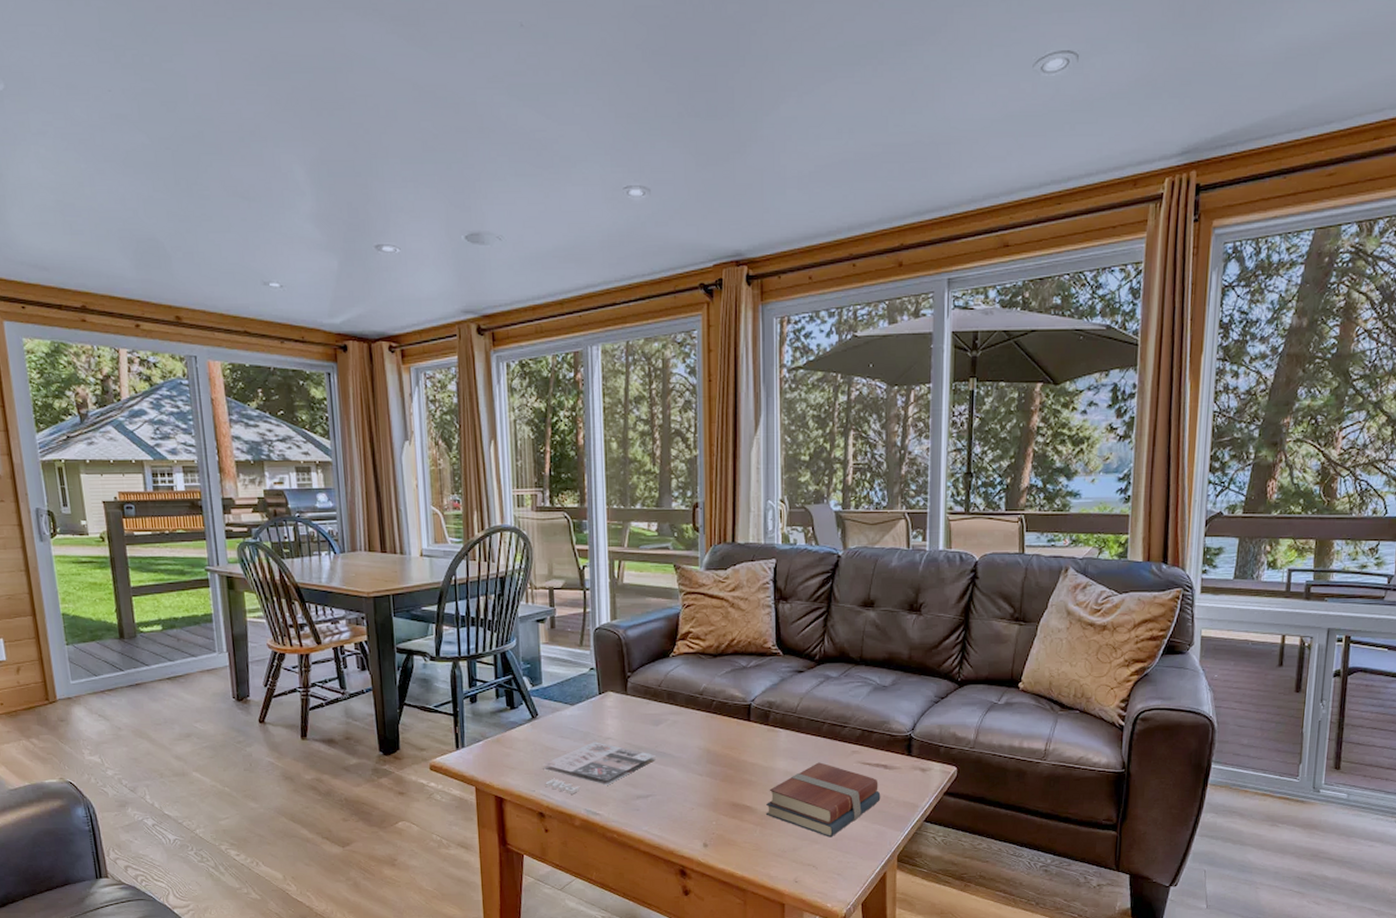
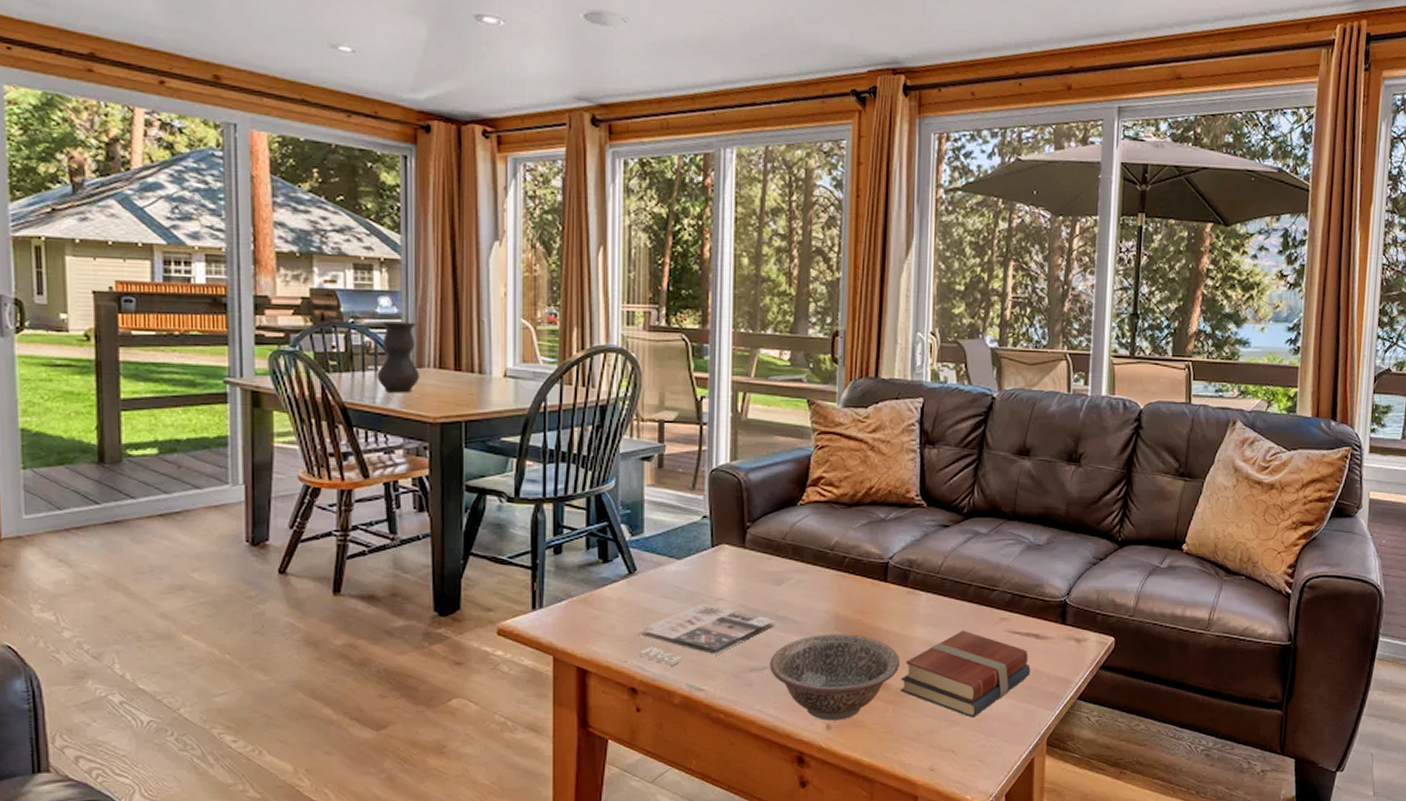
vase: none [320,514,354,573] -> present [377,321,419,393]
decorative bowl: none [653,766,765,840] -> present [769,634,901,721]

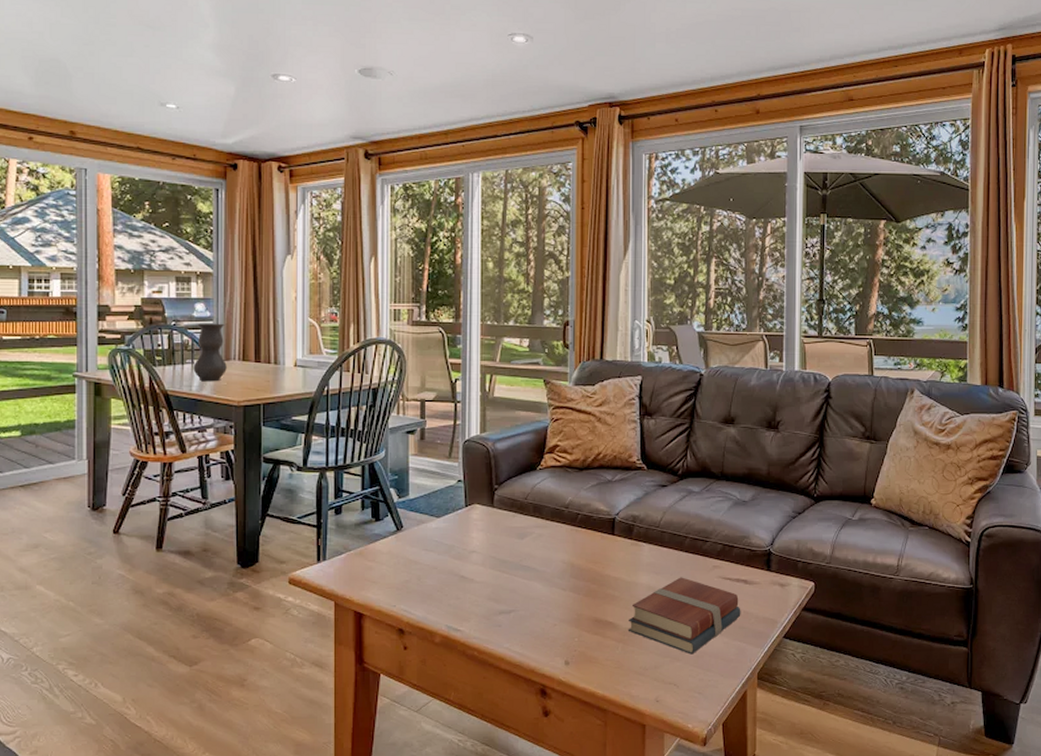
magazine: present [638,603,775,666] -> none [405,555,520,610]
decorative bowl: present [769,634,901,721] -> none [515,581,628,657]

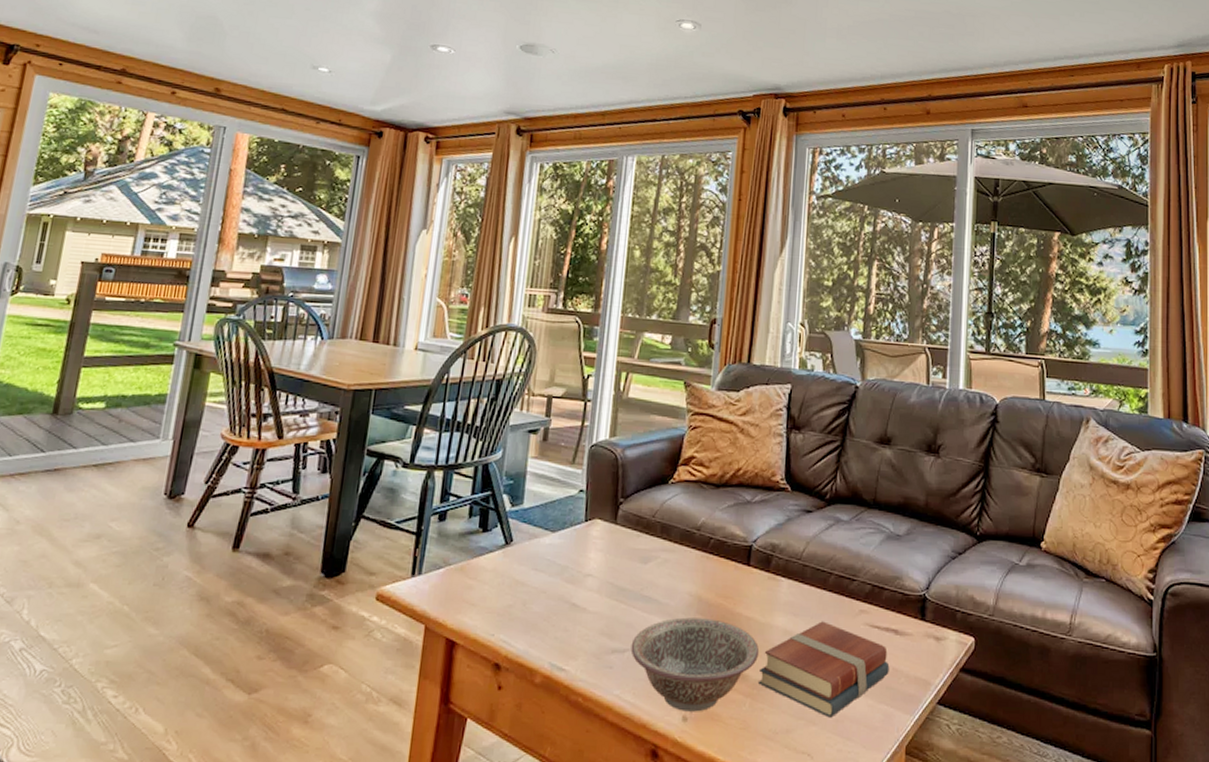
vase: present [193,323,227,382] -> none [304,296,347,361]
decorative bowl: none [515,581,628,657] -> present [630,617,760,712]

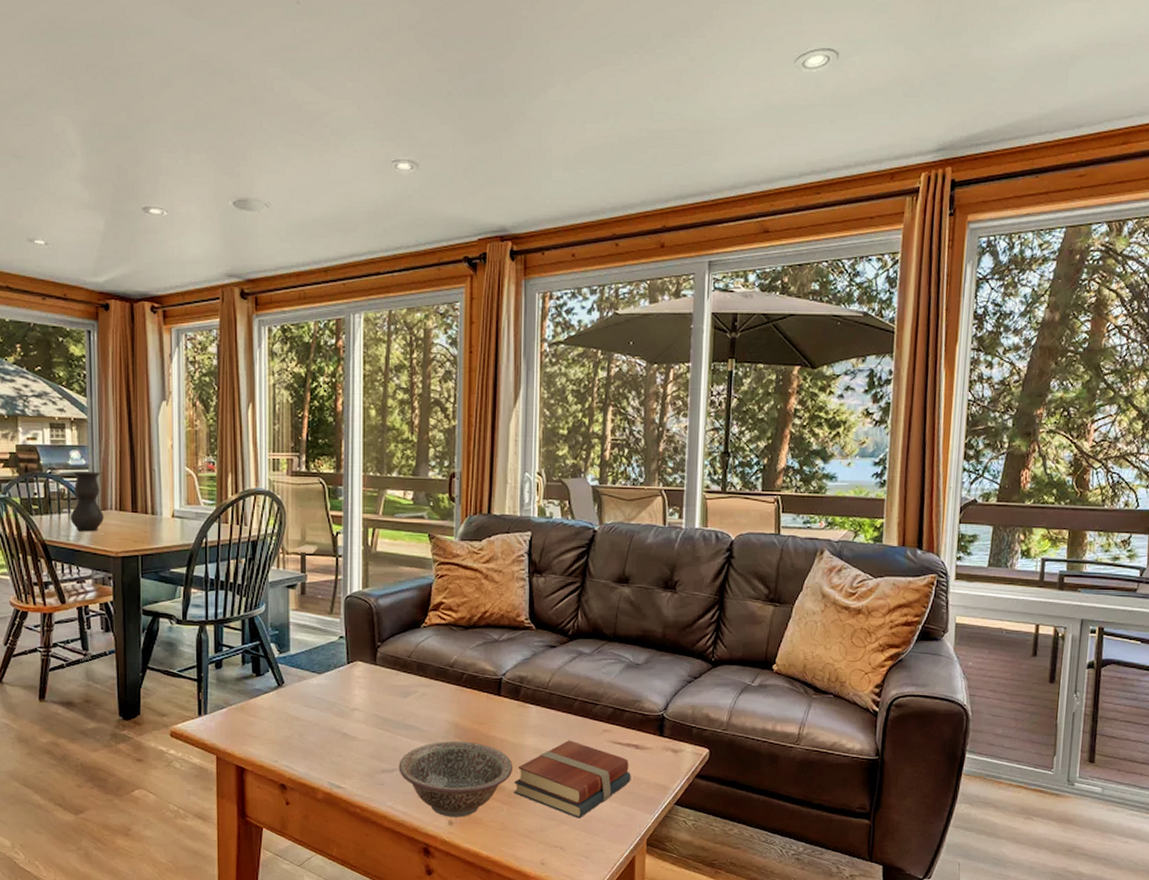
vase: none [304,296,347,361] -> present [70,471,104,532]

